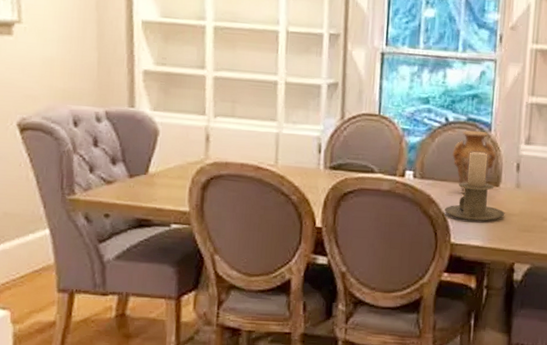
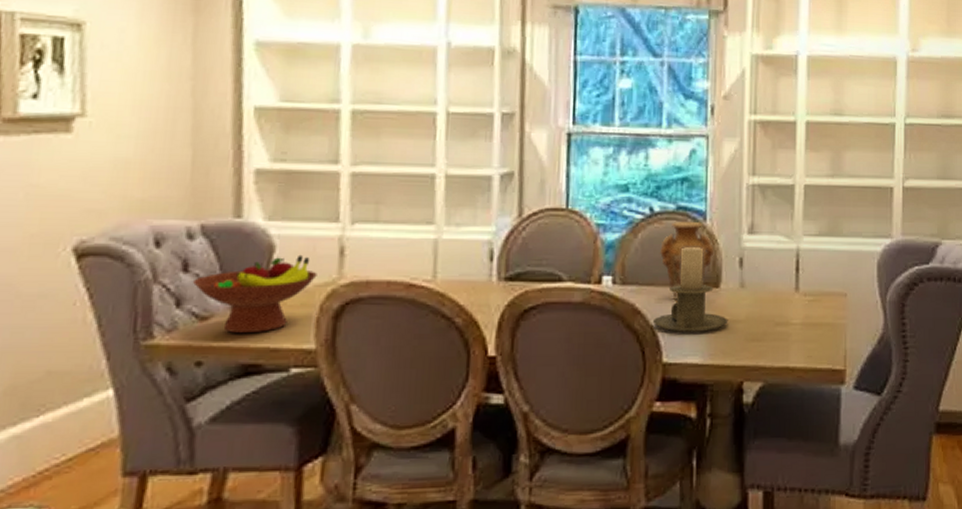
fruit bowl: none [100,138,190,196] -> present [192,254,317,334]

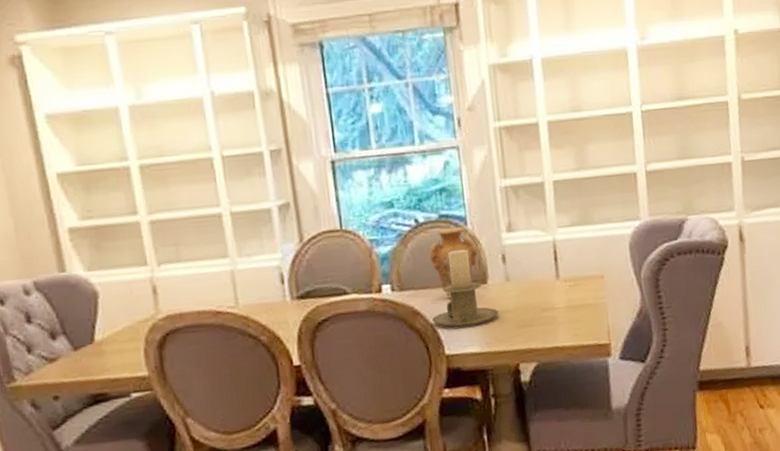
fruit bowl: present [192,254,317,334] -> none [36,297,138,370]

